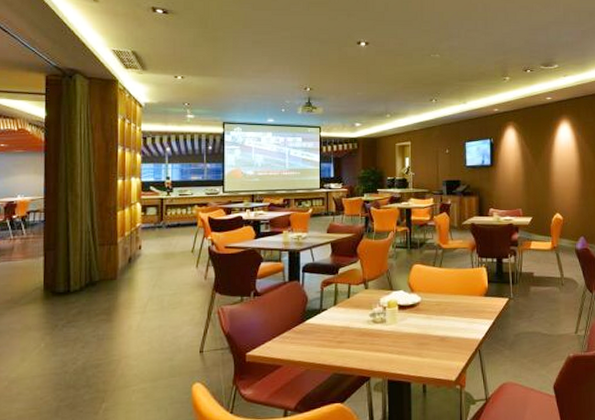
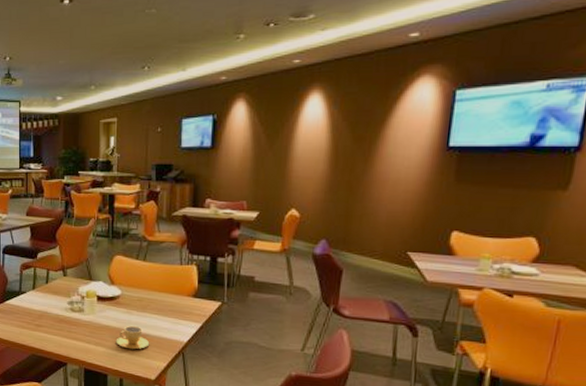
cup: none [417,330,449,354] -> present [116,326,150,350]

